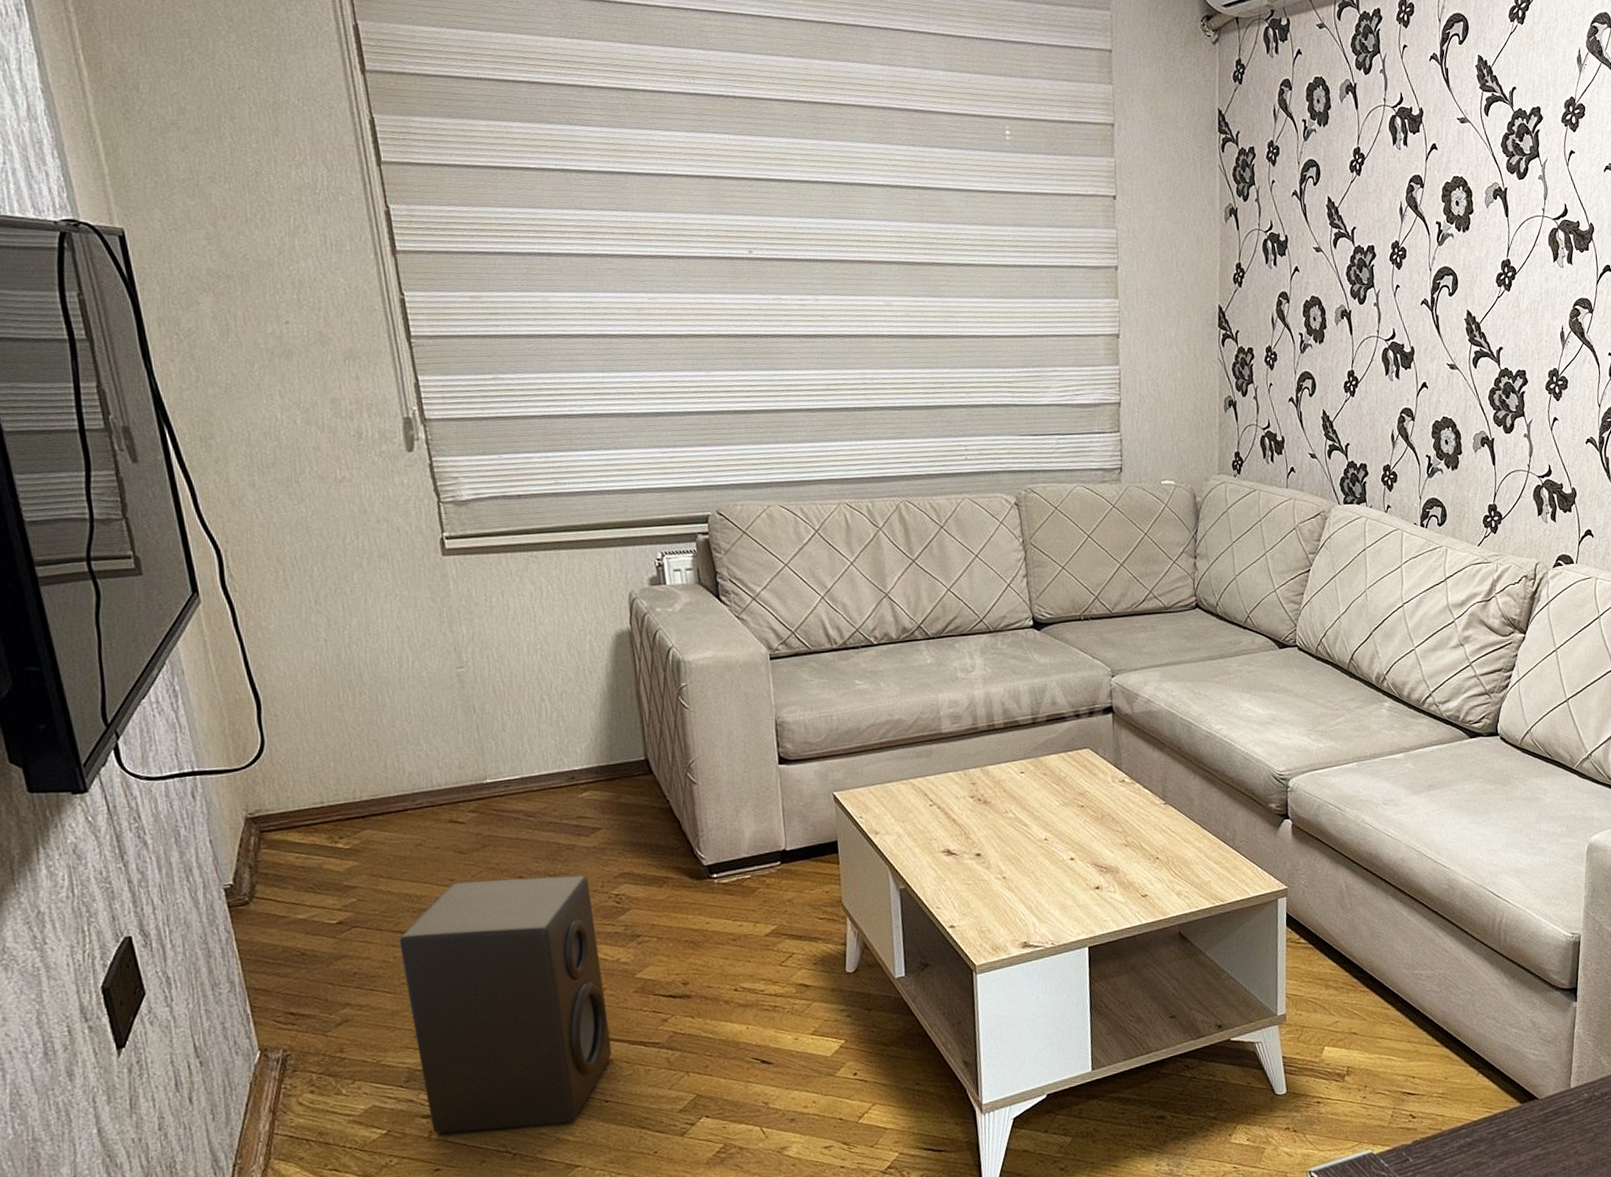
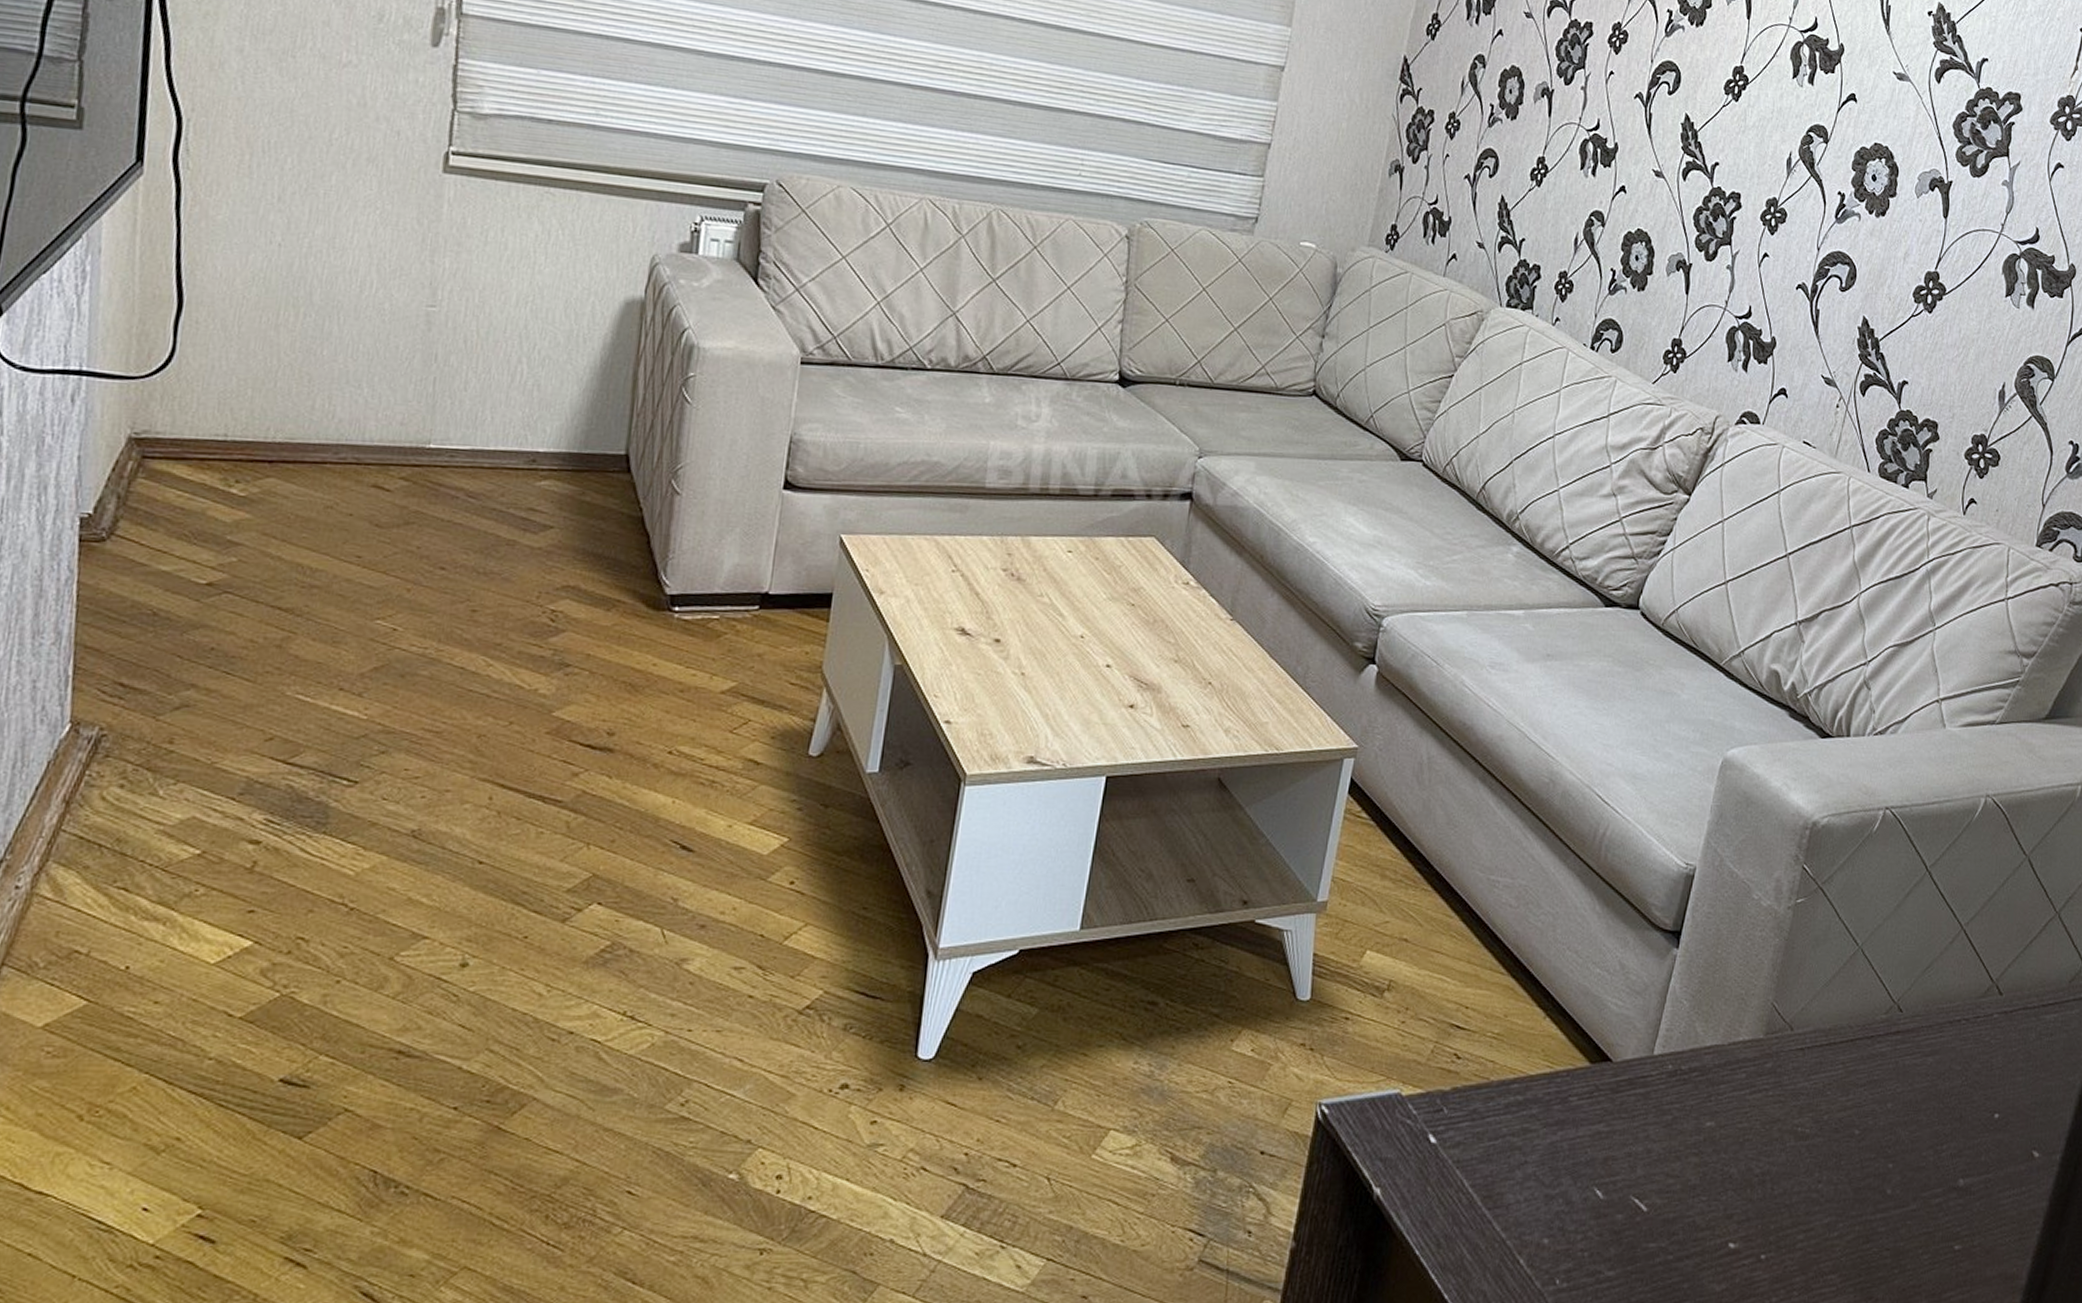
bookshelf speaker: present [399,875,612,1134] -> none [258,560,523,882]

